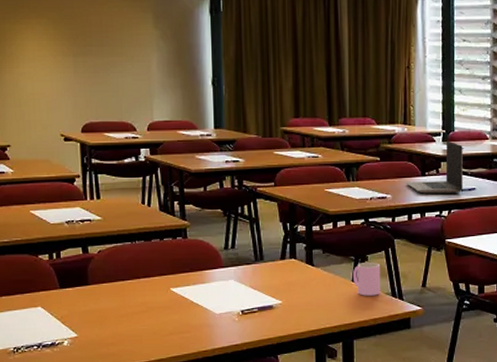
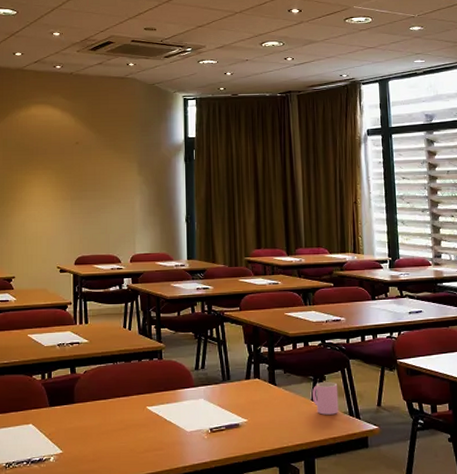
laptop computer: present [405,140,463,194] -> none [357,267,410,317]

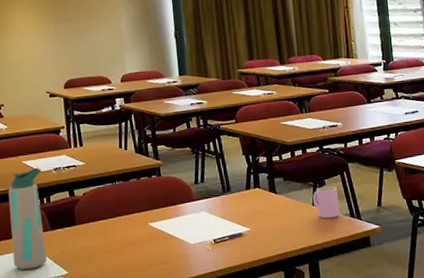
water bottle: none [9,341,46,446] -> present [8,167,47,270]

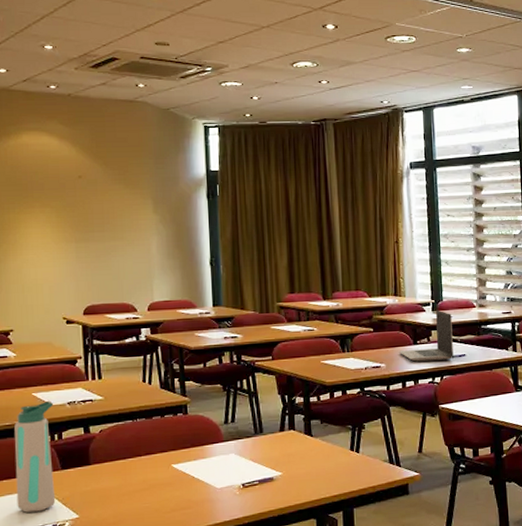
cup: present [313,186,340,219] -> none [351,430,379,464]
laptop computer: none [353,69,407,120] -> present [398,310,453,362]

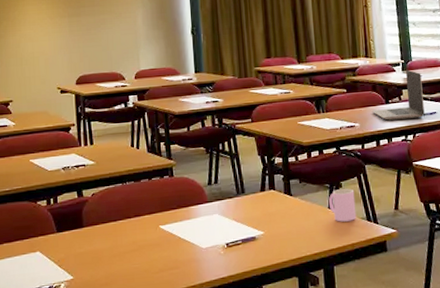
water bottle: present [14,400,56,513] -> none [14,166,52,275]
cup: none [351,430,379,464] -> present [329,188,357,222]

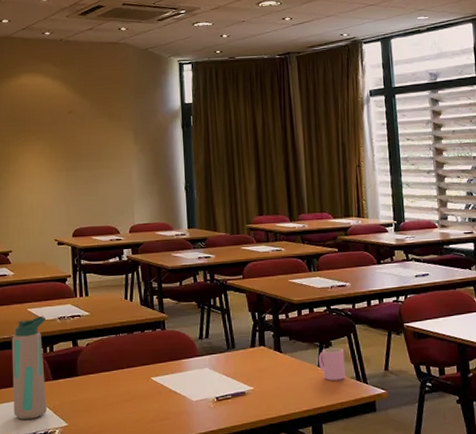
water bottle: none [14,166,52,275] -> present [12,315,48,420]
laptop computer: present [371,69,425,121] -> none [363,230,417,281]

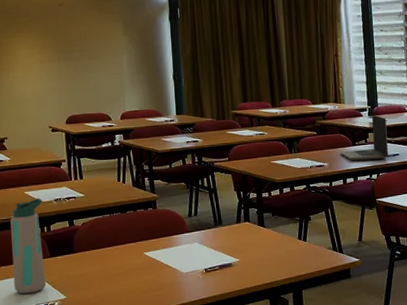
cup: present [319,347,346,381] -> none [299,221,324,251]
laptop computer: none [363,230,417,281] -> present [339,114,388,161]

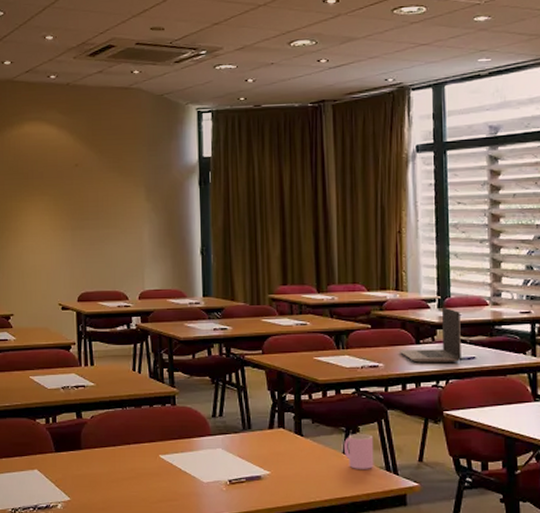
water bottle: present [10,198,47,294] -> none [13,384,50,491]
cup: none [299,221,324,251] -> present [344,434,374,469]

